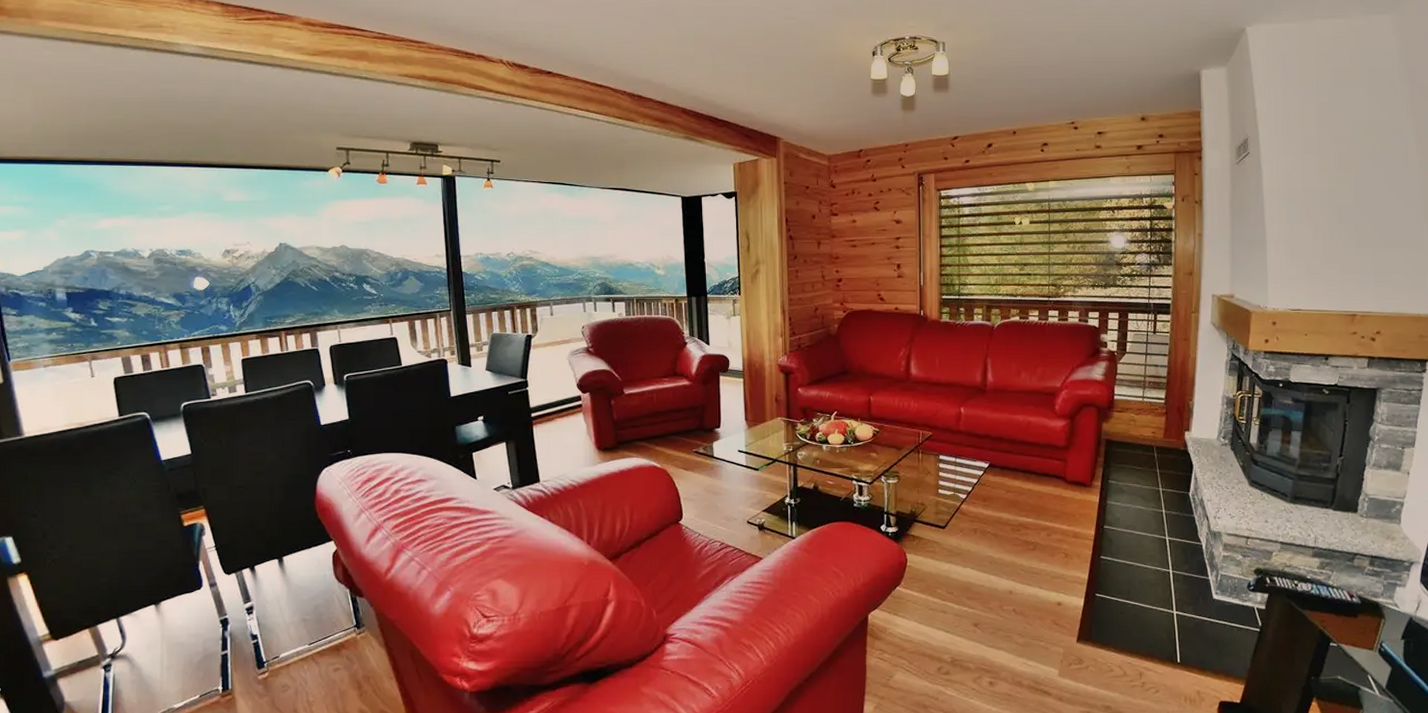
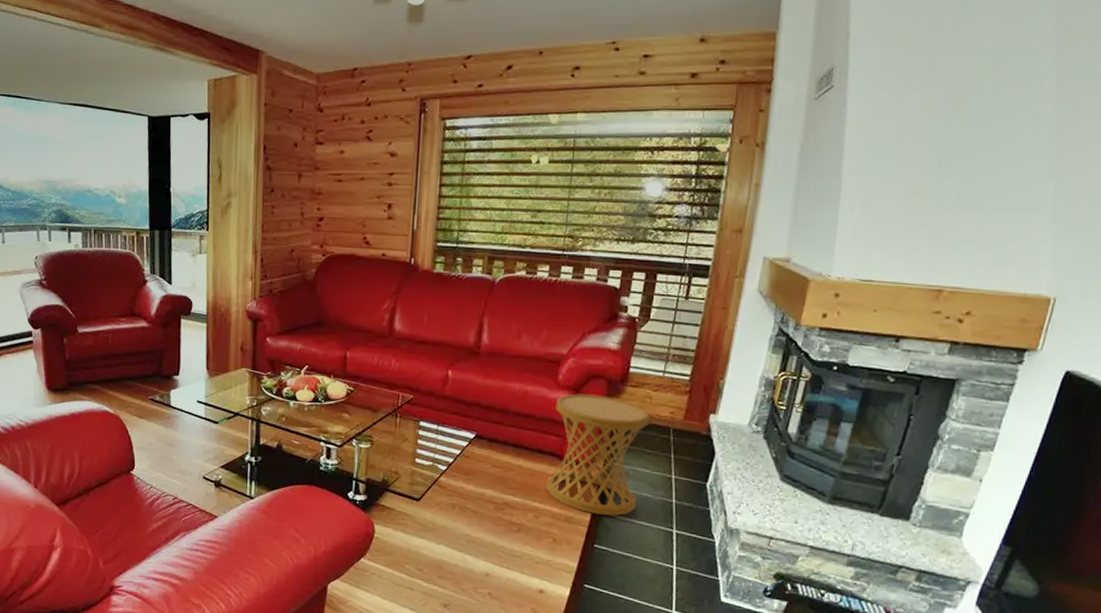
side table: none [1053,421,1135,529] -> present [545,394,650,516]

